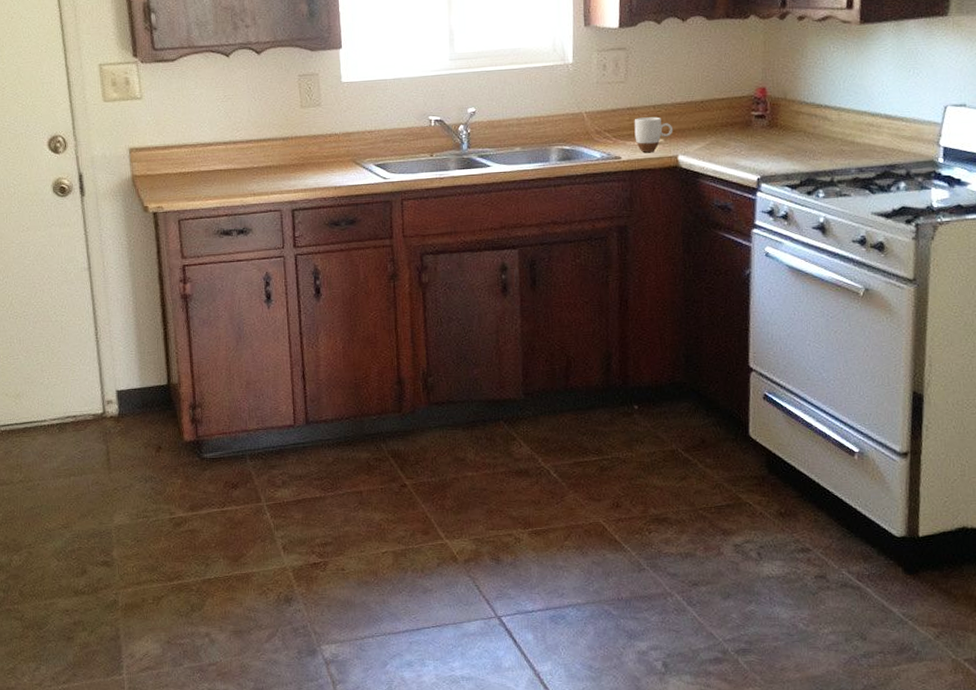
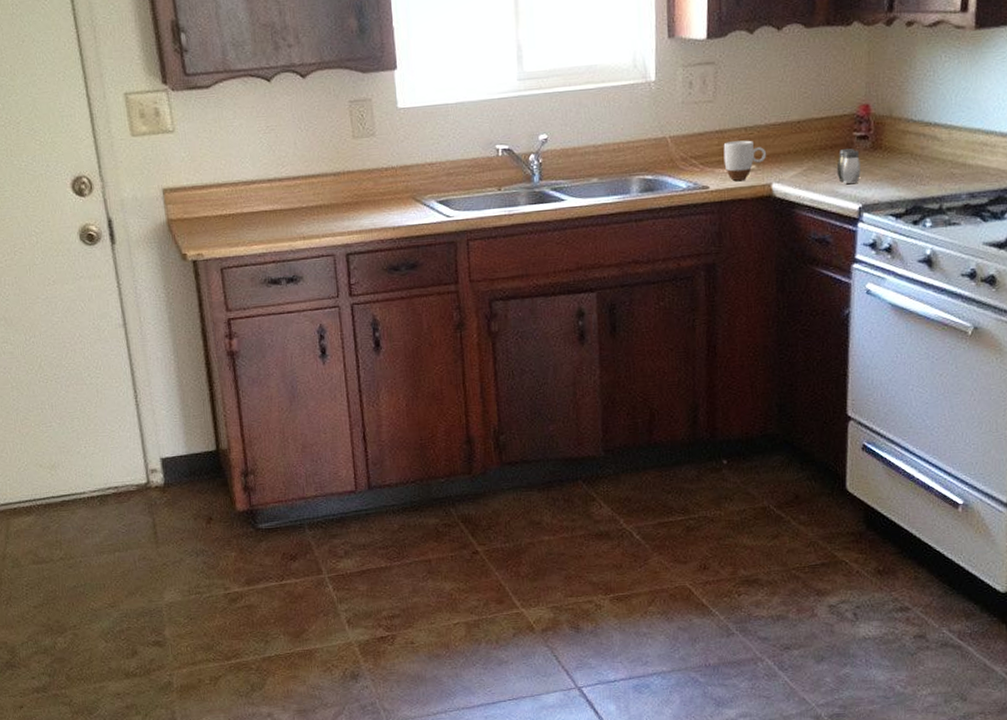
salt and pepper shaker: none [737,125,759,157] -> present [836,148,861,184]

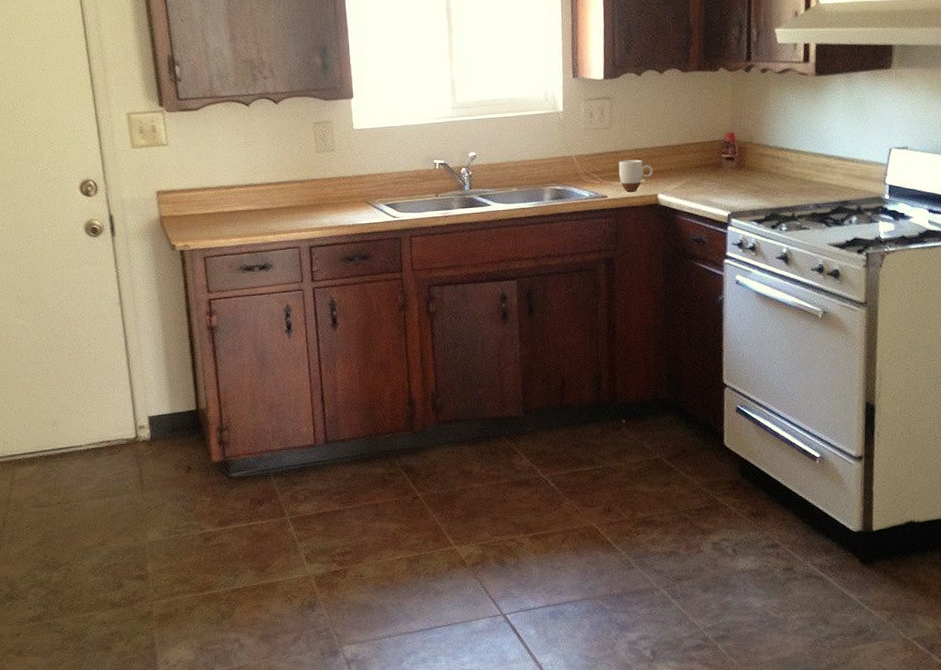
salt and pepper shaker: present [836,148,861,184] -> none [709,167,729,195]

